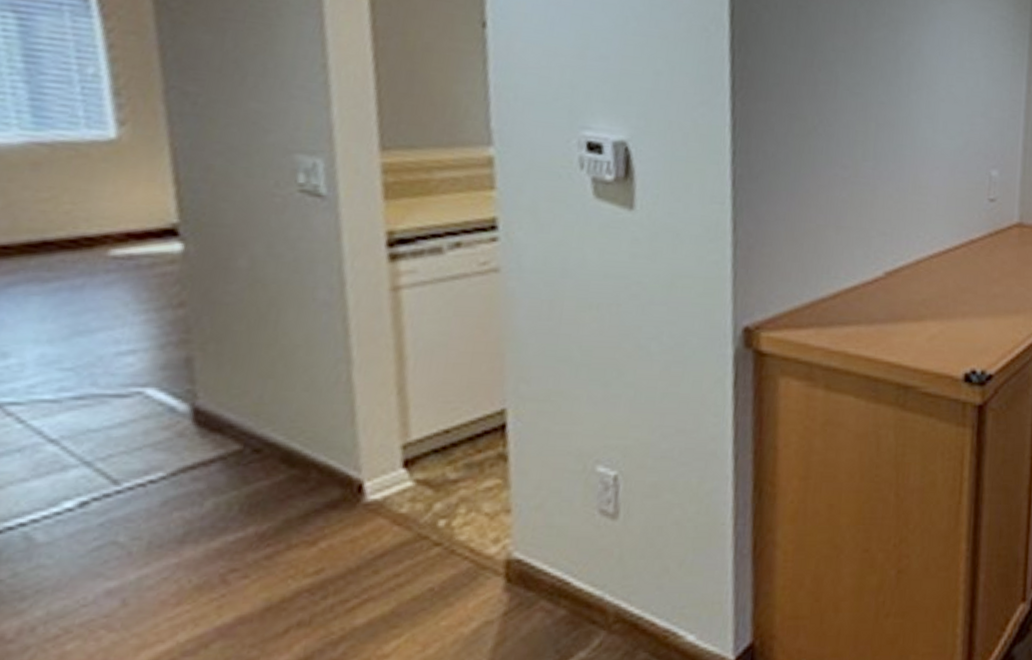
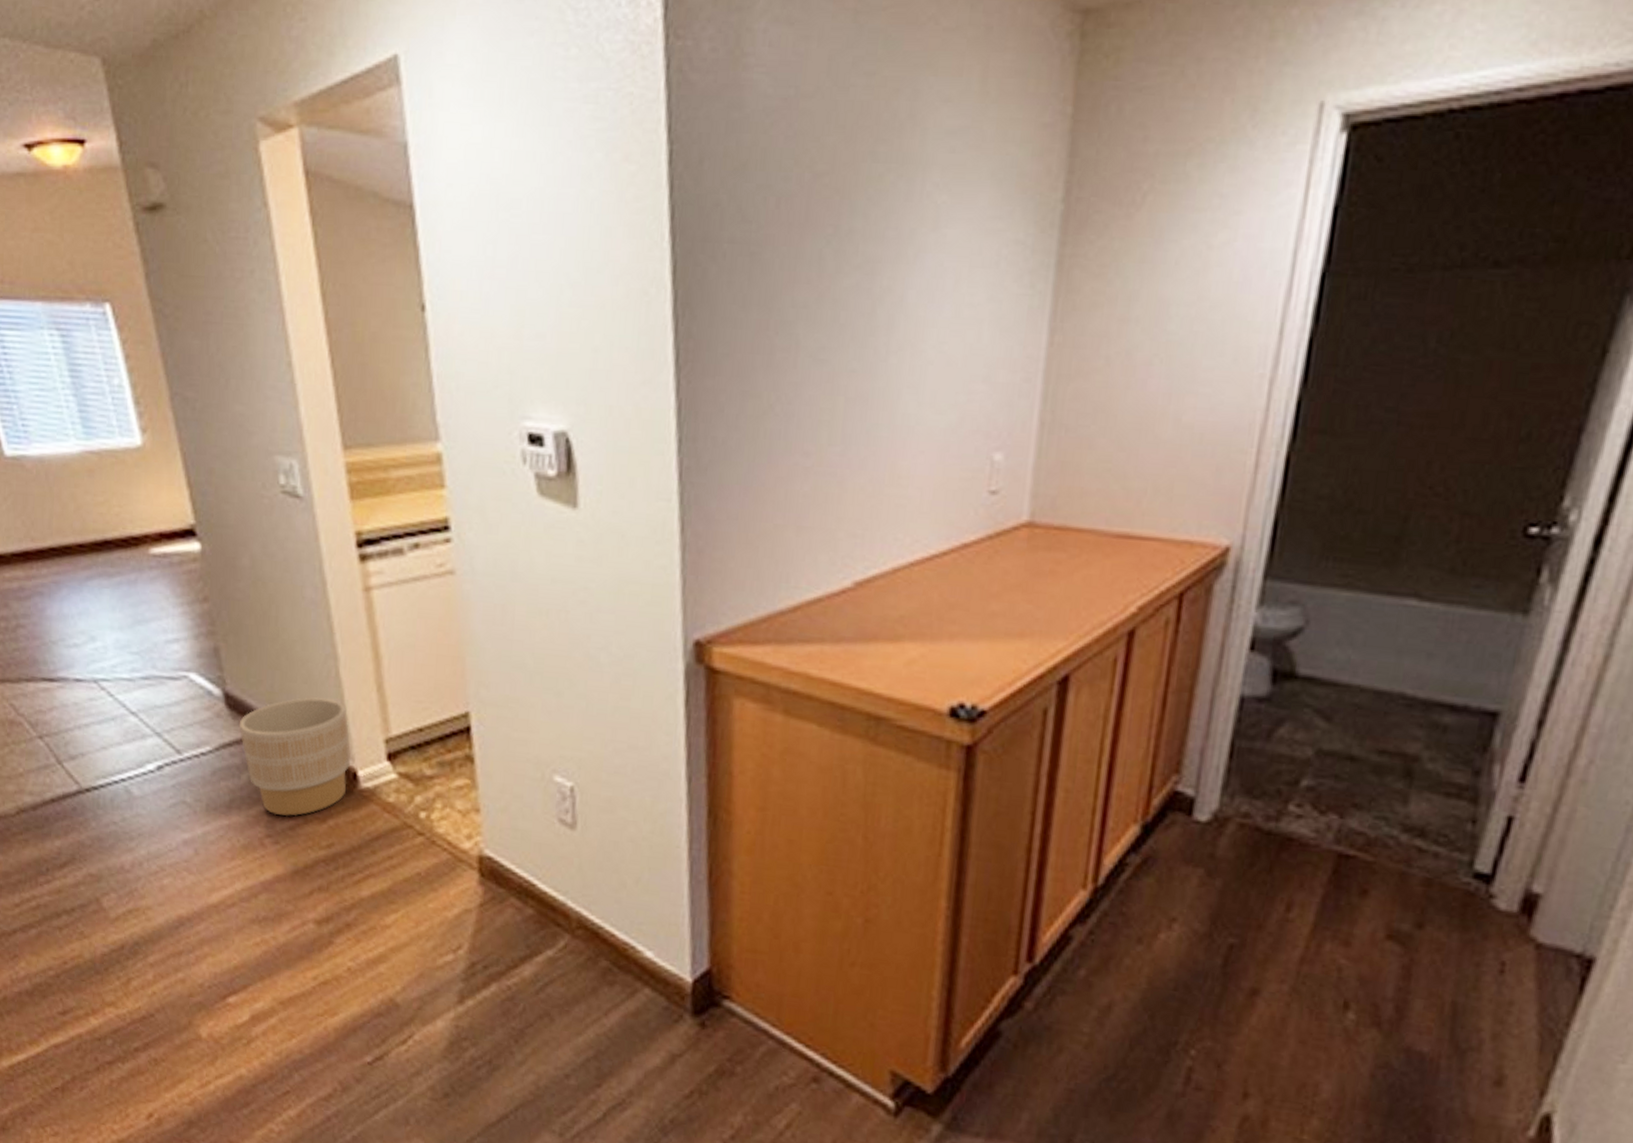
planter: none [208,406,358,545] -> present [238,697,351,817]

